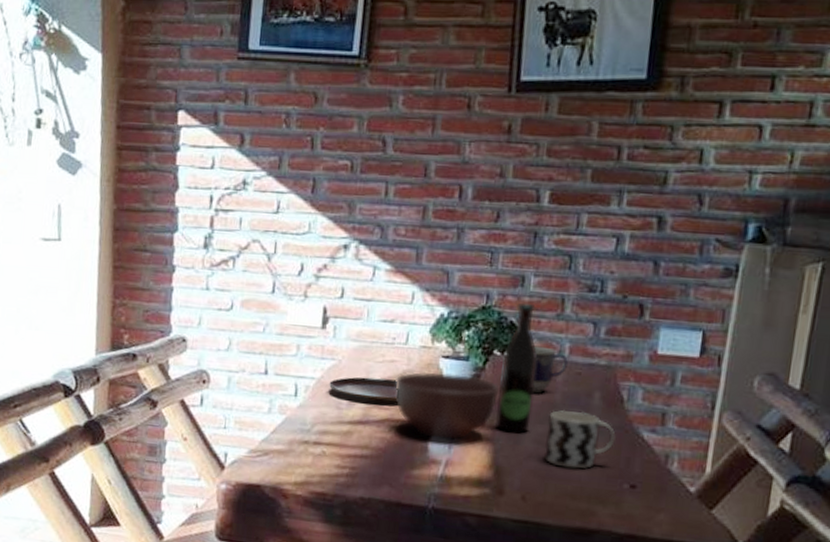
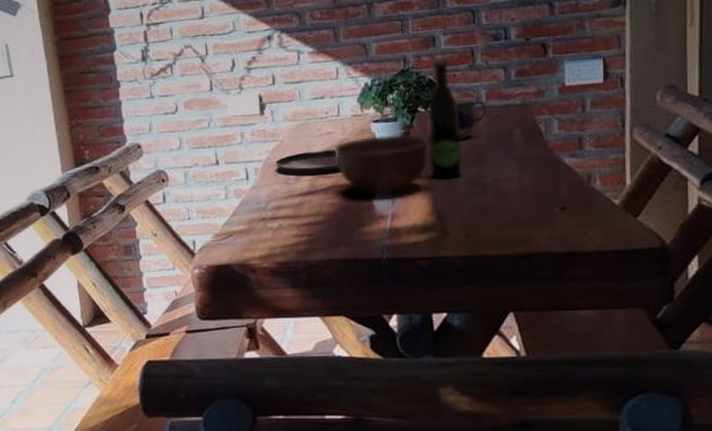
cup: present [544,409,616,469] -> none [477,149,540,202]

